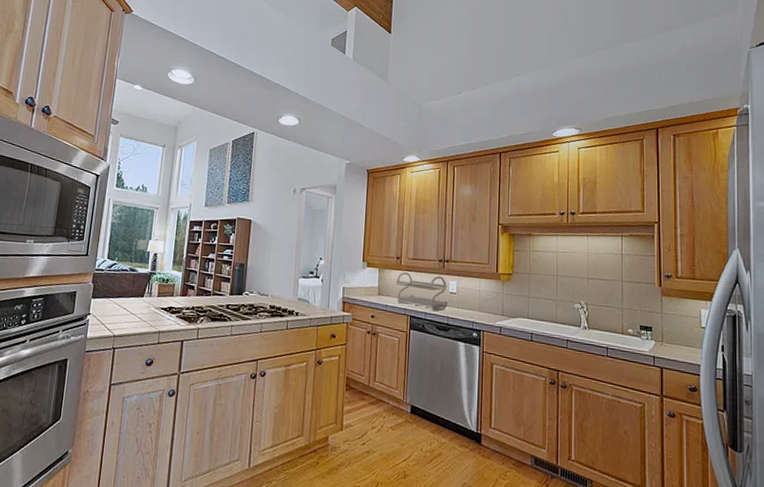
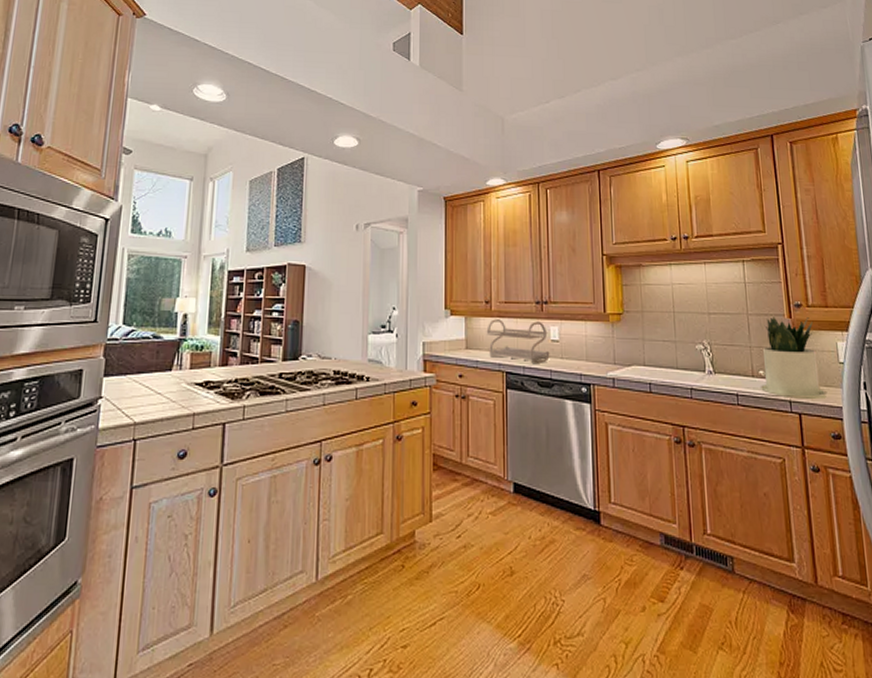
planter: none [629,284,688,357] -> present [761,317,828,399]

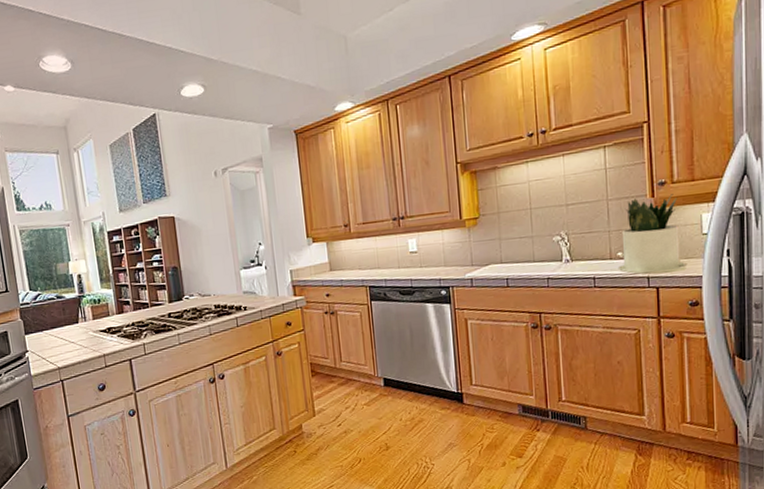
dish rack: present [486,319,550,363] -> none [347,236,410,276]

